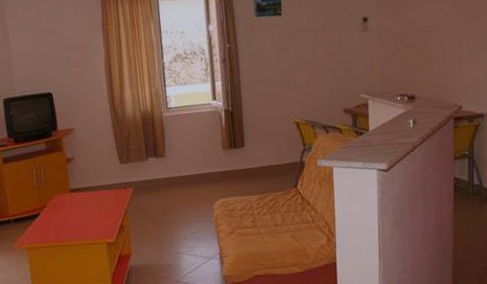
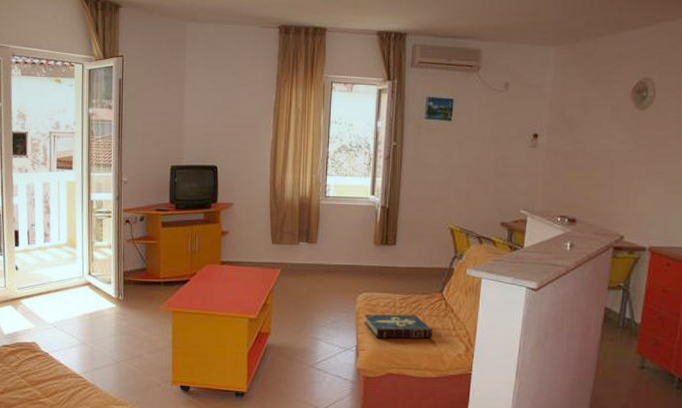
book: none [223,213,293,242] -> present [364,314,432,339]

